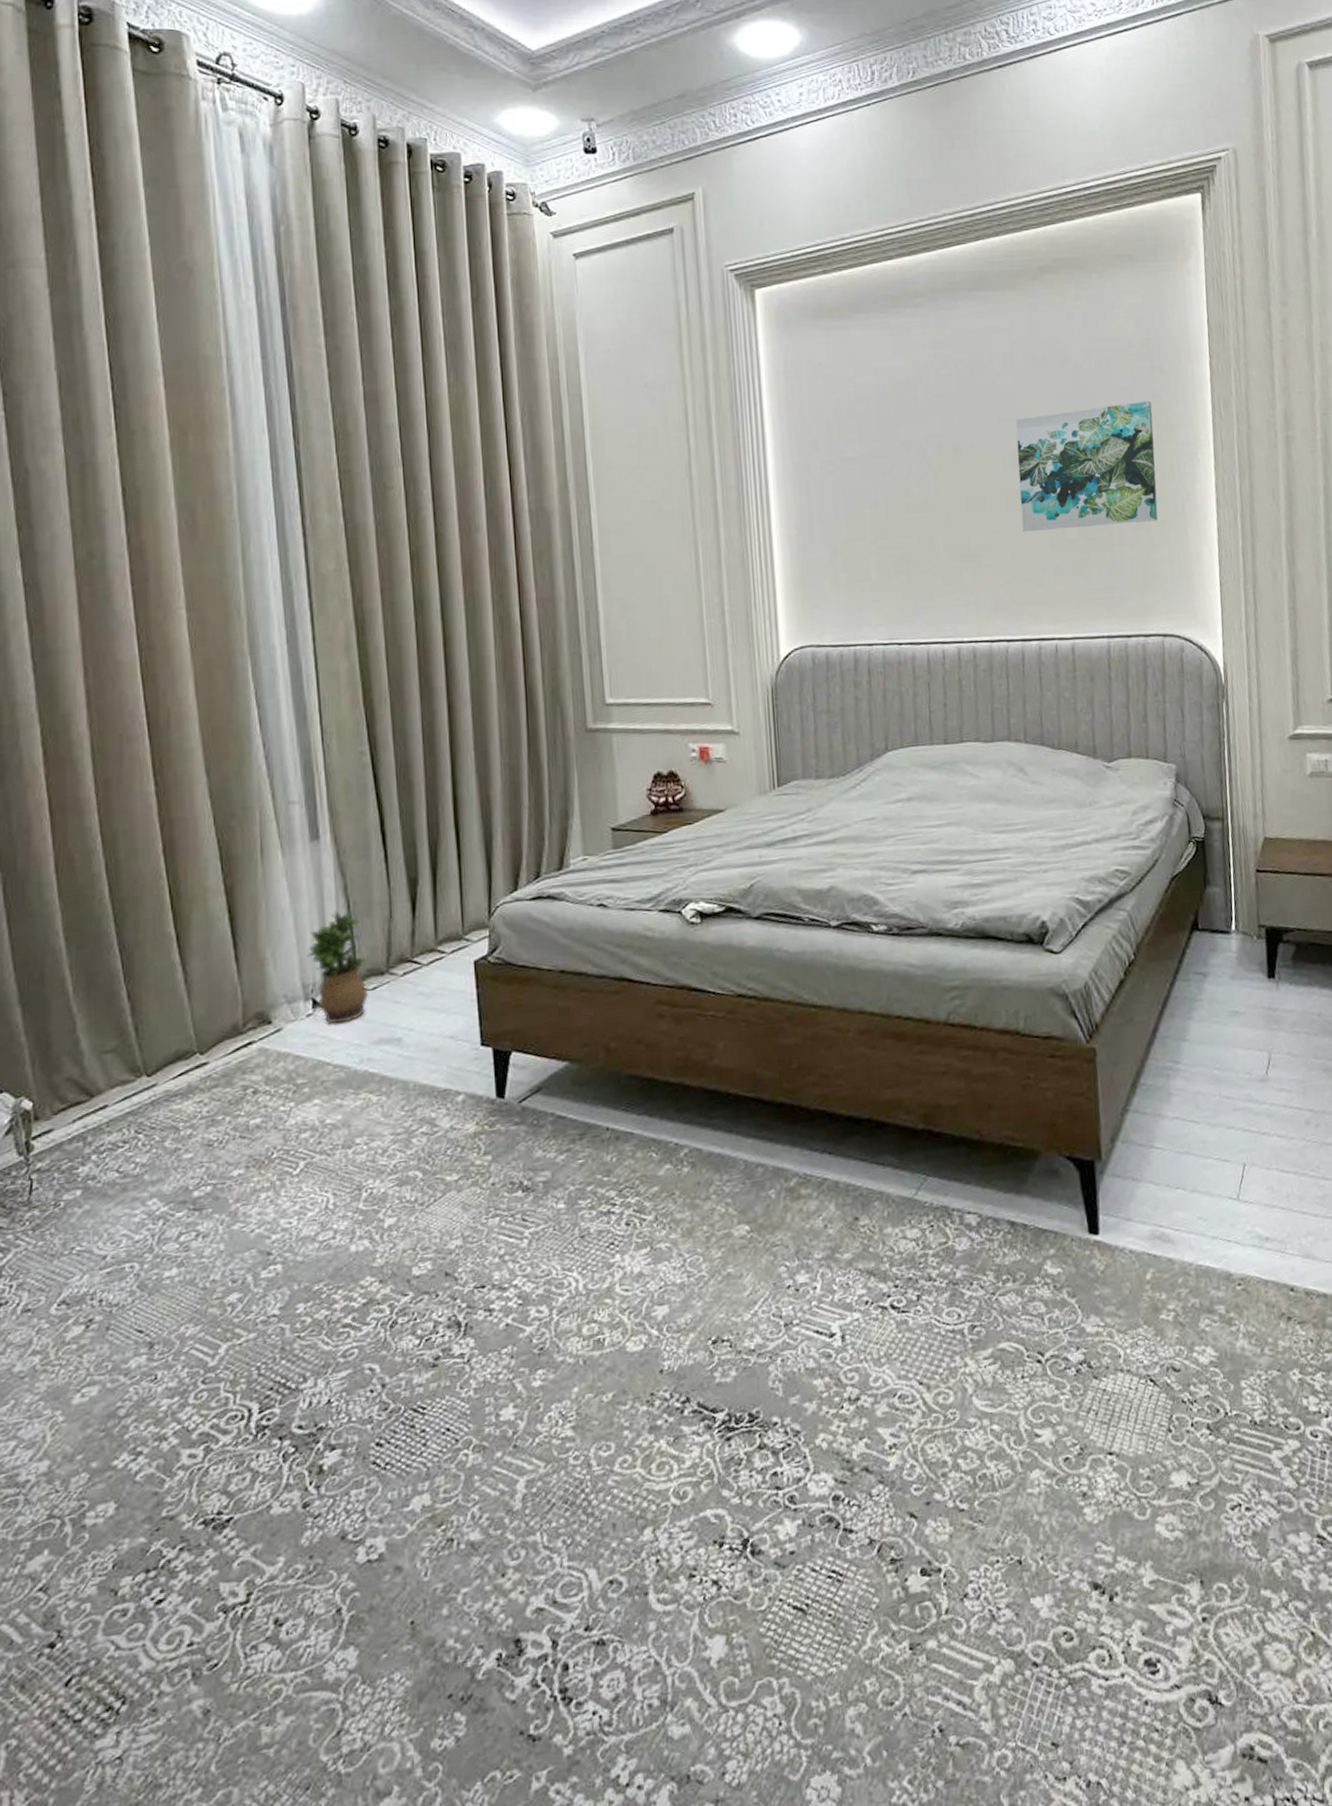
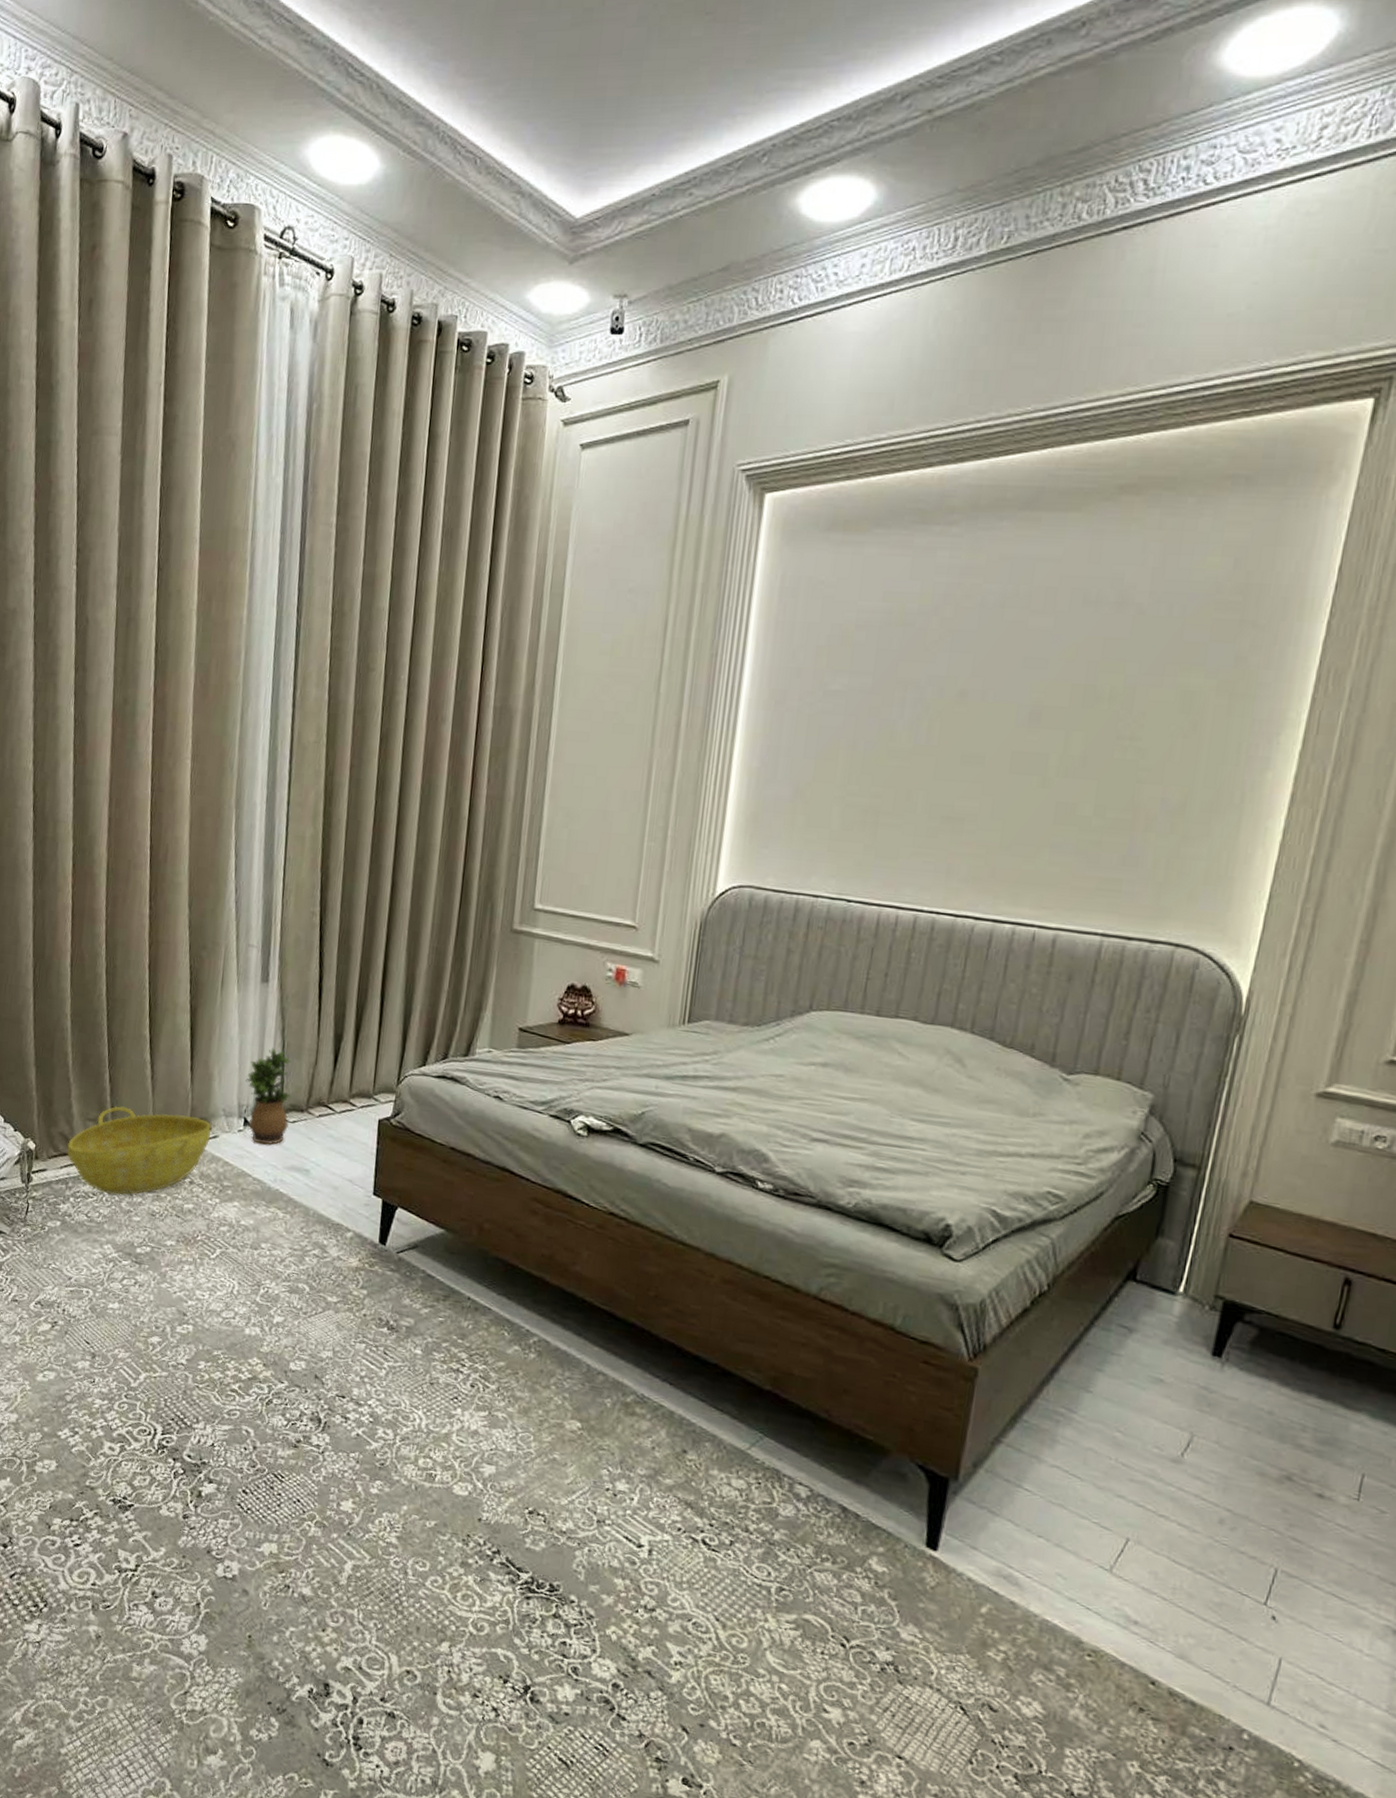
basket: none [78,1013,273,1137] -> present [66,1106,212,1195]
wall art: present [1015,400,1158,533] -> none [1023,661,1231,810]

